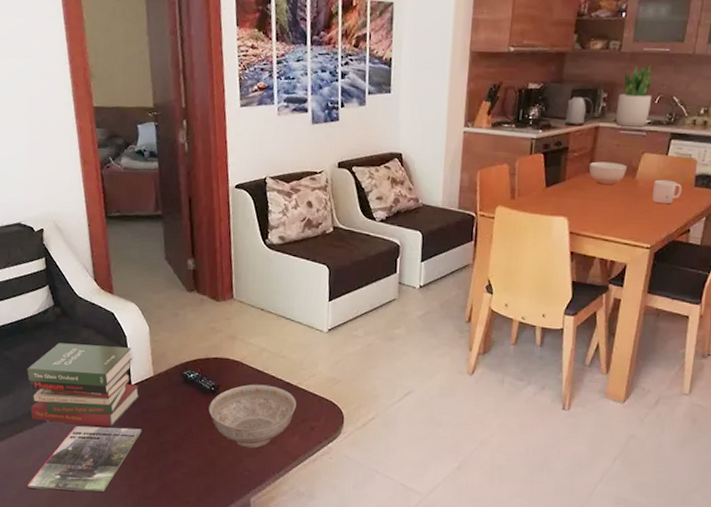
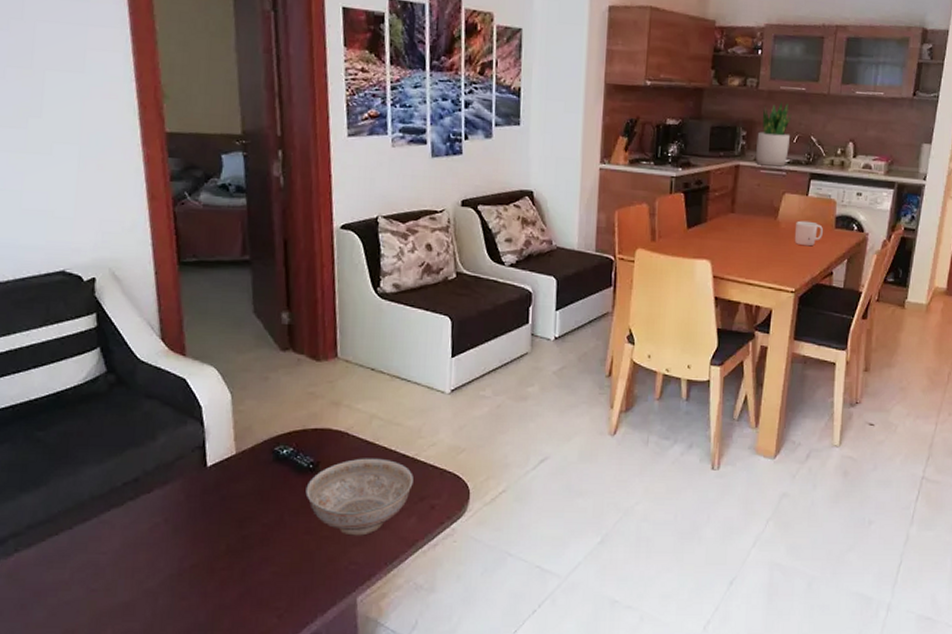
magazine: present [26,426,142,492] -> none [60,520,220,607]
books: present [27,343,140,428] -> none [67,418,218,522]
kettle: present [564,96,594,126] -> none [704,133,733,165]
bowl: present [589,161,627,185] -> none [730,201,768,227]

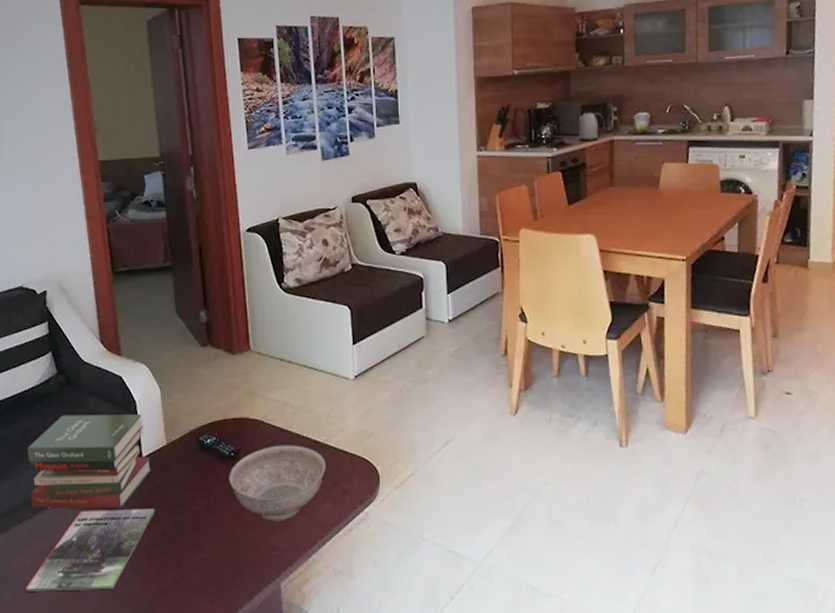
magazine: none [60,520,220,607] -> present [24,508,155,592]
books: none [67,418,218,522] -> present [27,415,152,510]
kettle: none [704,133,733,165] -> present [578,112,606,142]
planter: present [756,101,792,167] -> none [628,75,663,138]
mug: present [794,220,824,247] -> none [678,188,710,213]

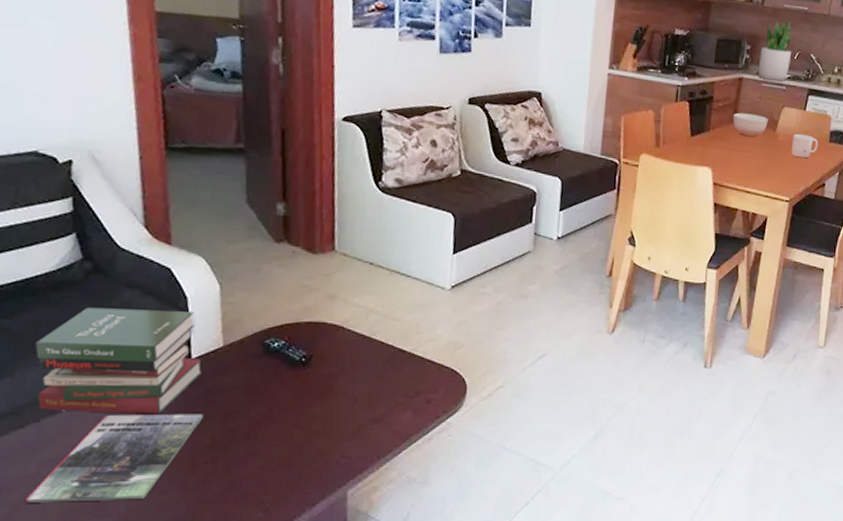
decorative bowl: present [229,445,326,522] -> none [296,352,410,430]
kettle: present [578,112,606,142] -> none [710,46,738,77]
bowl: none [609,174,649,198] -> present [732,112,768,137]
planter: none [628,75,663,138] -> present [758,19,794,82]
mug: none [678,188,710,213] -> present [791,133,819,159]

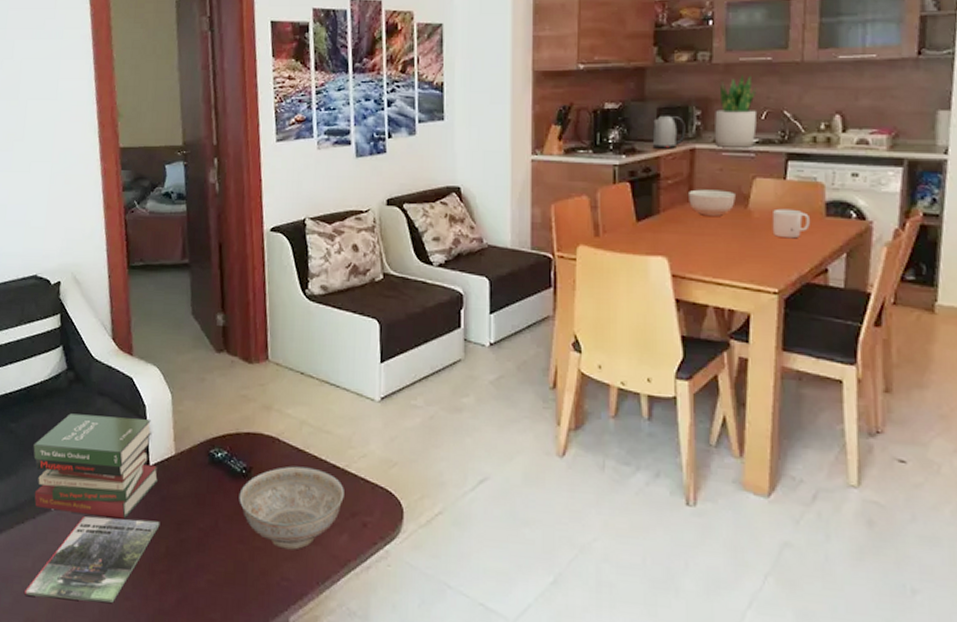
decorative bowl: none [296,352,410,430] -> present [239,466,344,550]
kettle: none [710,46,738,77] -> present [652,115,686,149]

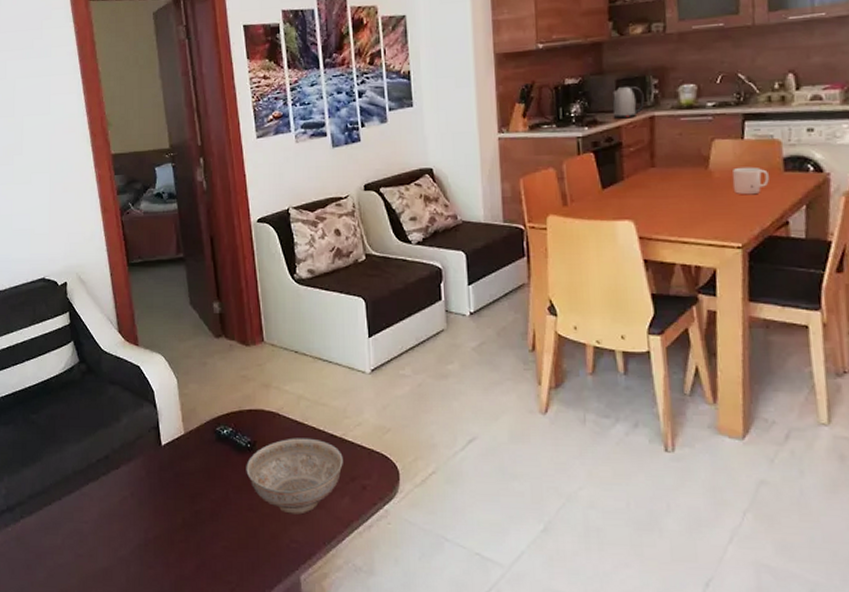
magazine: present [23,516,160,603] -> none [56,494,175,572]
books: present [33,413,159,519] -> none [54,402,171,496]
bowl: present [687,189,735,217] -> none [649,153,696,180]
planter: present [715,74,758,148] -> none [671,41,713,113]

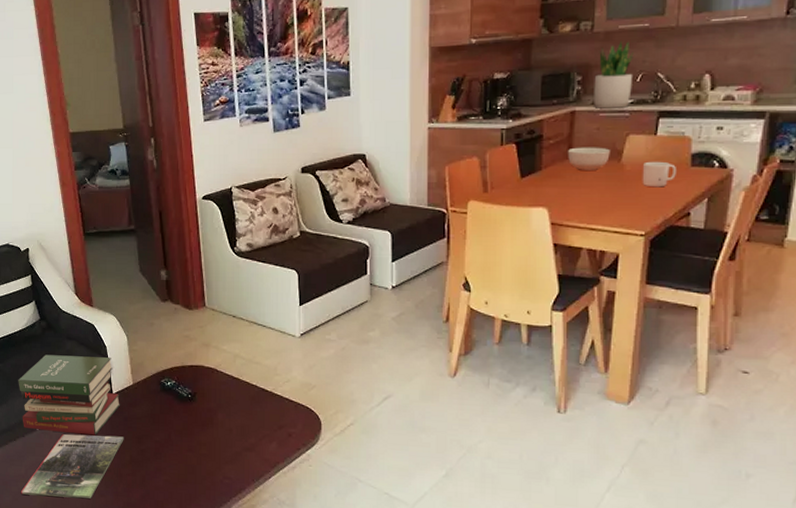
books: none [54,402,171,496] -> present [18,354,121,436]
magazine: none [56,494,175,572] -> present [20,434,124,499]
decorative bowl: present [246,438,343,515] -> none [186,390,272,456]
kettle: present [612,86,645,119] -> none [536,81,567,113]
bowl: none [649,153,696,180] -> present [567,147,610,172]
planter: none [671,41,713,113] -> present [594,41,634,109]

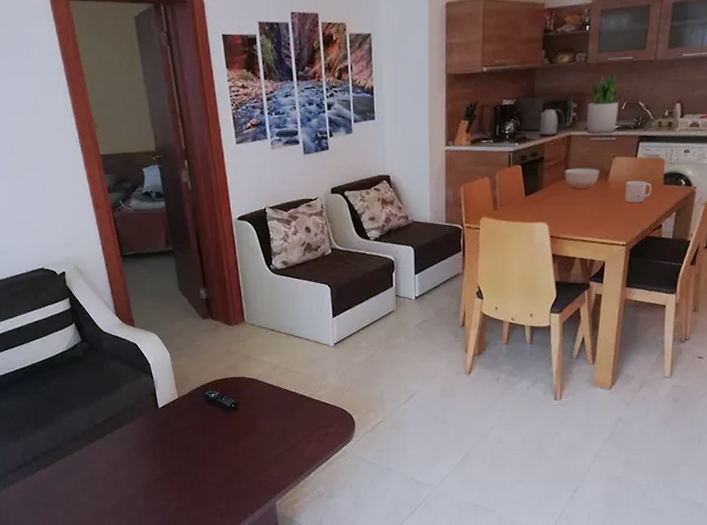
books: present [18,354,121,436] -> none [62,374,167,448]
magazine: present [20,434,124,499] -> none [72,447,172,508]
kettle: none [536,81,567,113] -> present [539,108,565,137]

